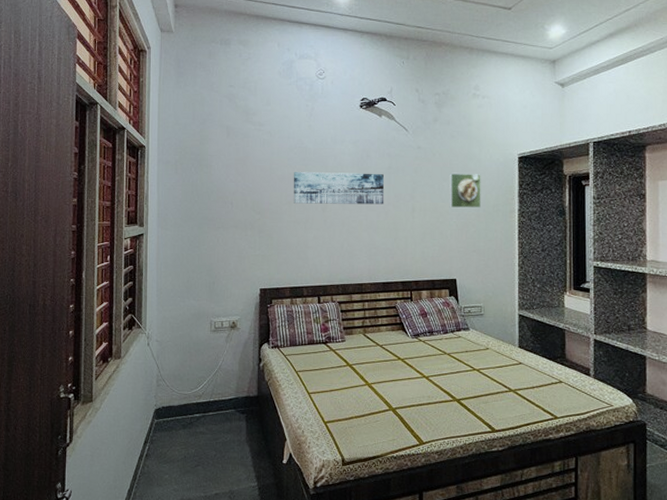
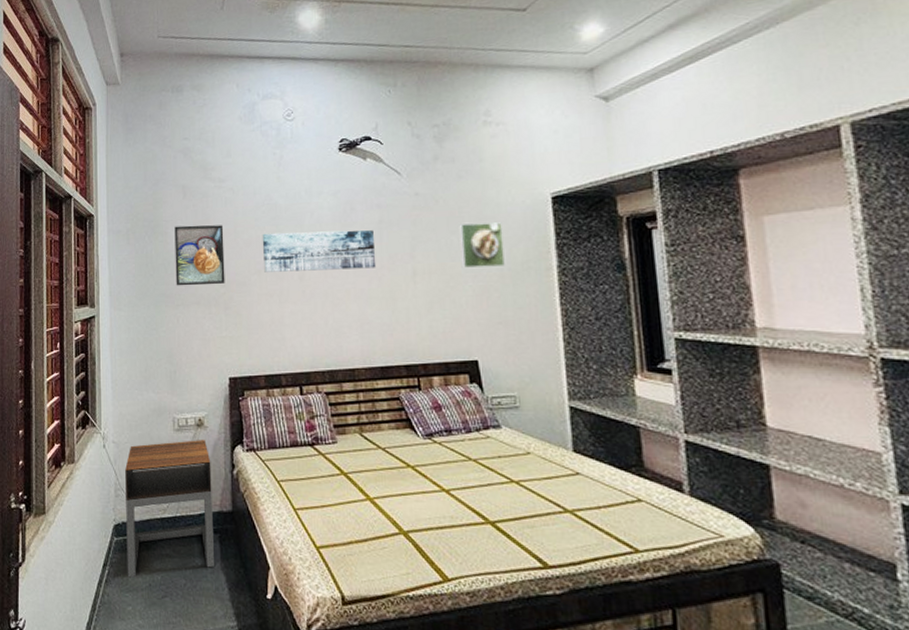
nightstand: none [165,339,242,452] -> present [125,440,215,578]
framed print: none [217,160,261,212] -> present [174,225,225,286]

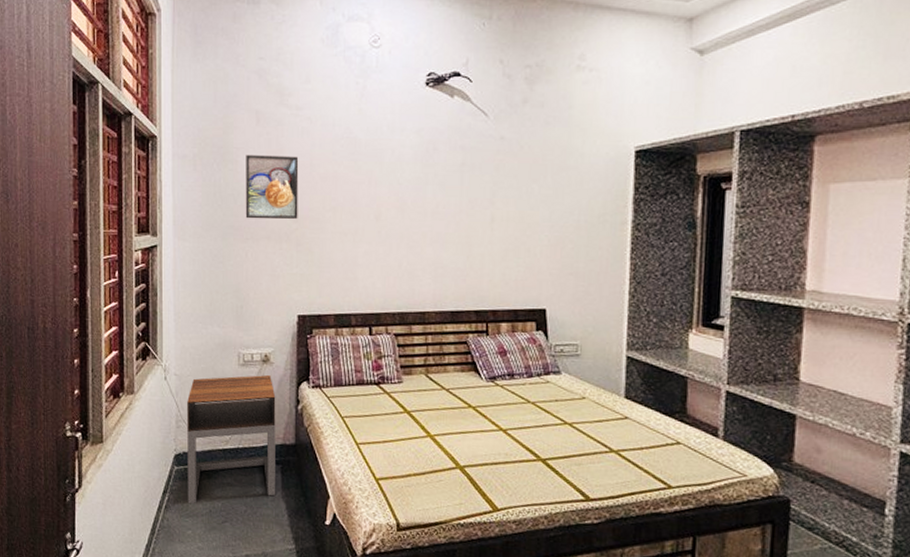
wall art: present [262,230,377,272] -> none [338,168,456,212]
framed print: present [459,222,505,268] -> none [539,172,584,218]

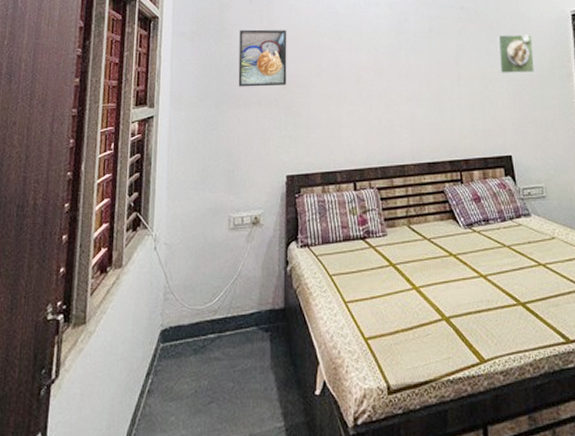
nightstand: present [187,375,276,504] -> none [172,238,265,385]
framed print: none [539,172,584,218] -> present [497,34,534,73]

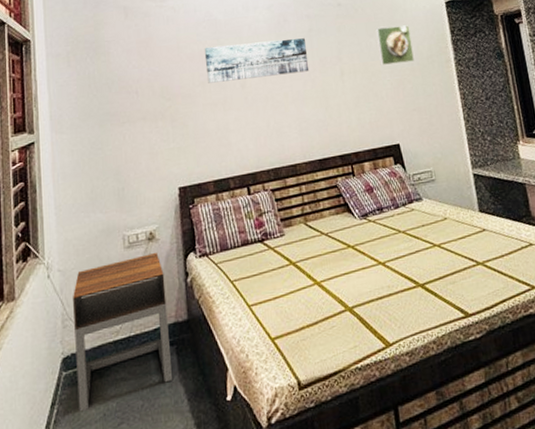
nightstand: none [172,238,265,385] -> present [73,253,173,412]
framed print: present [238,29,287,87] -> none [117,42,171,104]
wall art: none [323,38,426,75] -> present [204,38,310,83]

